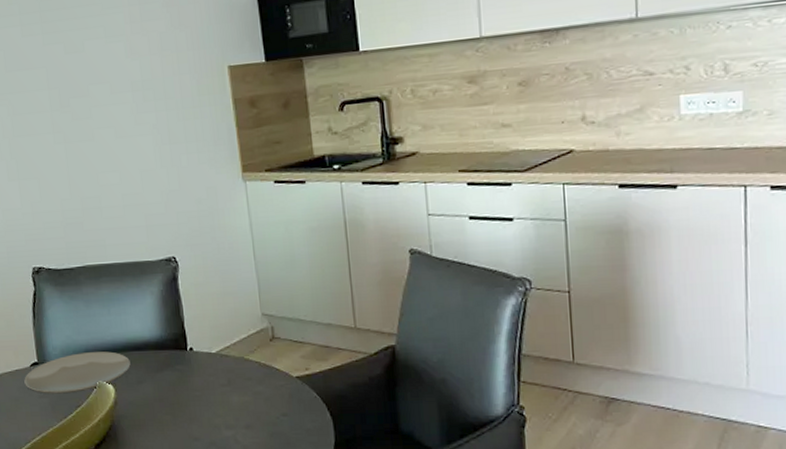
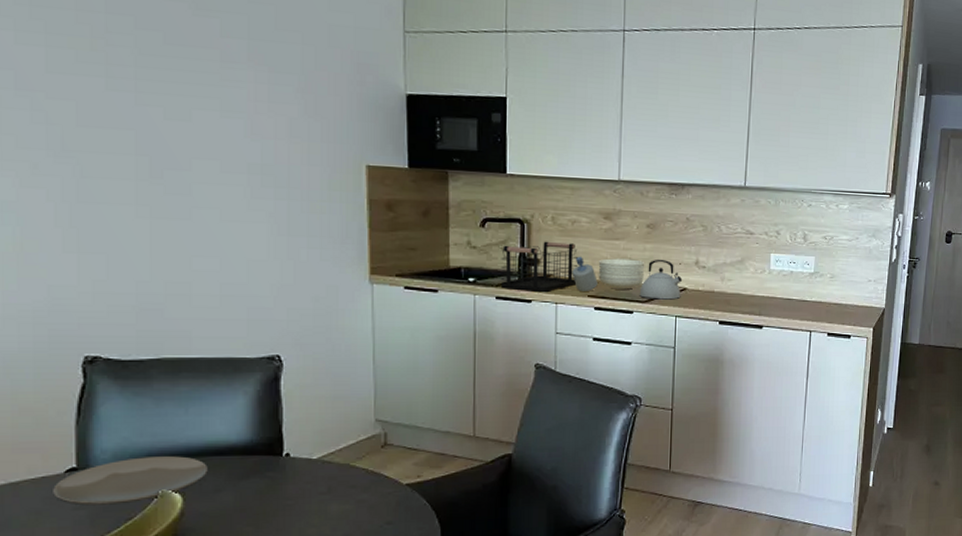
dish rack: none [362,115,444,173] -> present [500,241,578,292]
soap dispenser: none [438,128,468,168] -> present [572,256,598,293]
bowl: none [466,124,522,161] -> present [598,258,645,290]
kettle: none [517,119,568,167] -> present [639,259,683,300]

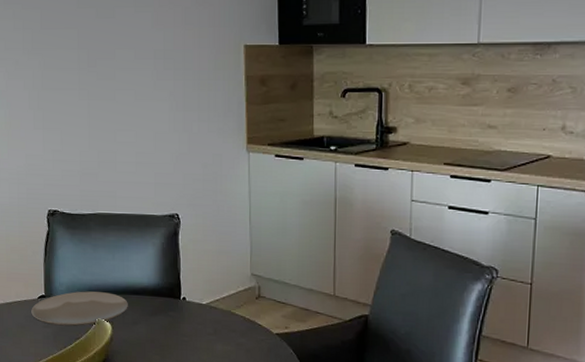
dish rack: present [500,241,578,292] -> none [359,109,434,159]
soap dispenser: present [572,256,598,293] -> none [428,123,454,160]
bowl: present [598,258,645,290] -> none [454,125,505,157]
kettle: present [639,259,683,300] -> none [498,124,547,168]

